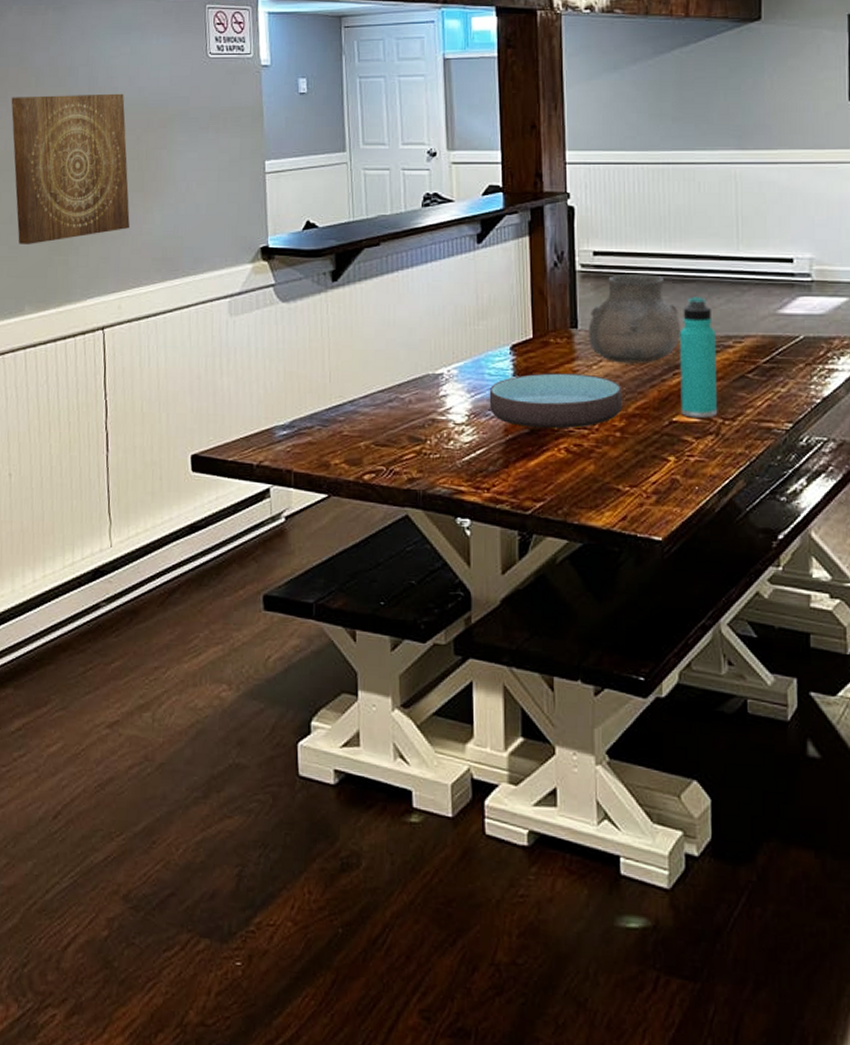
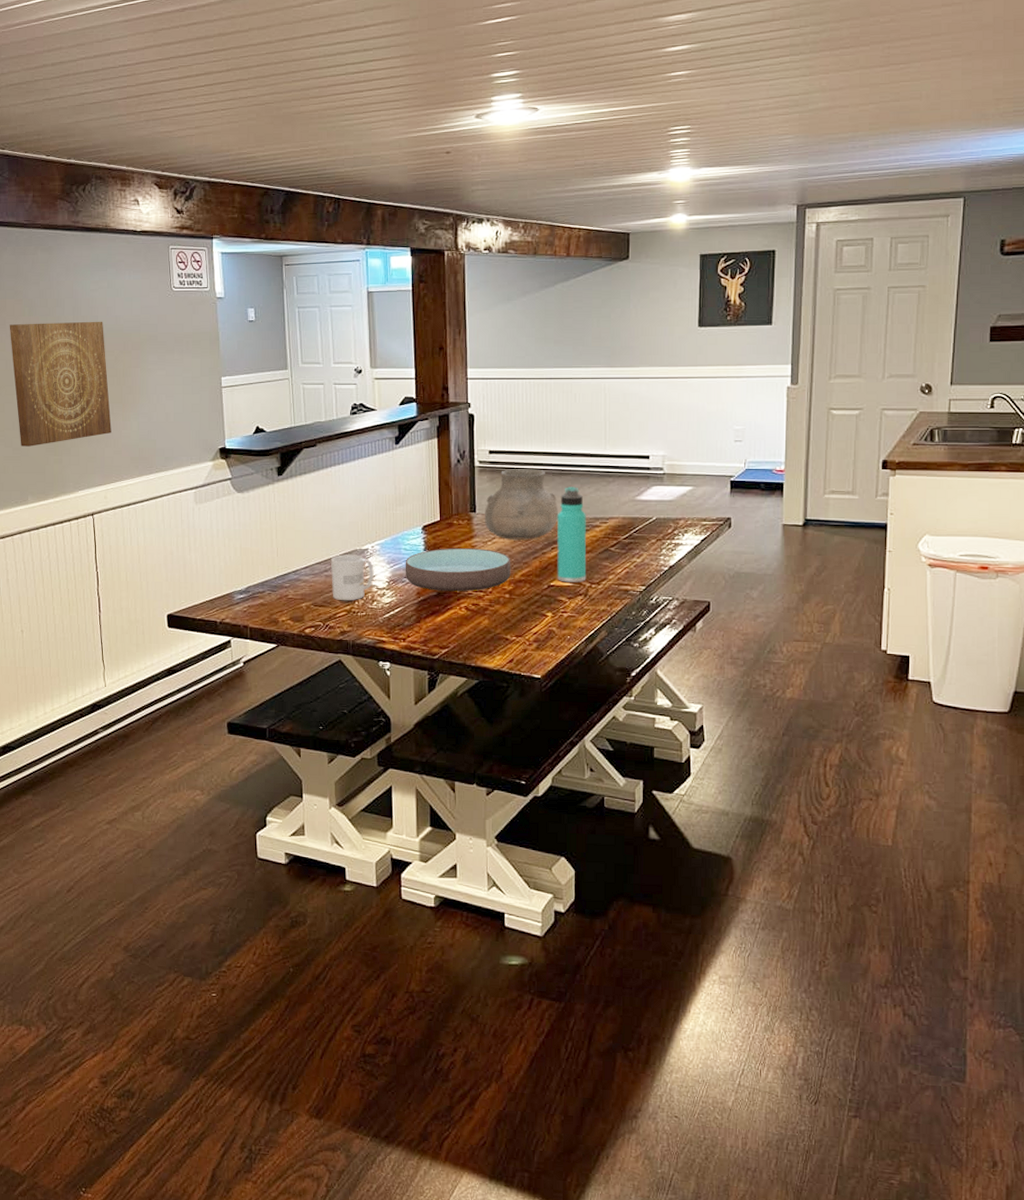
mug: none [396,380,451,440] -> present [330,554,374,601]

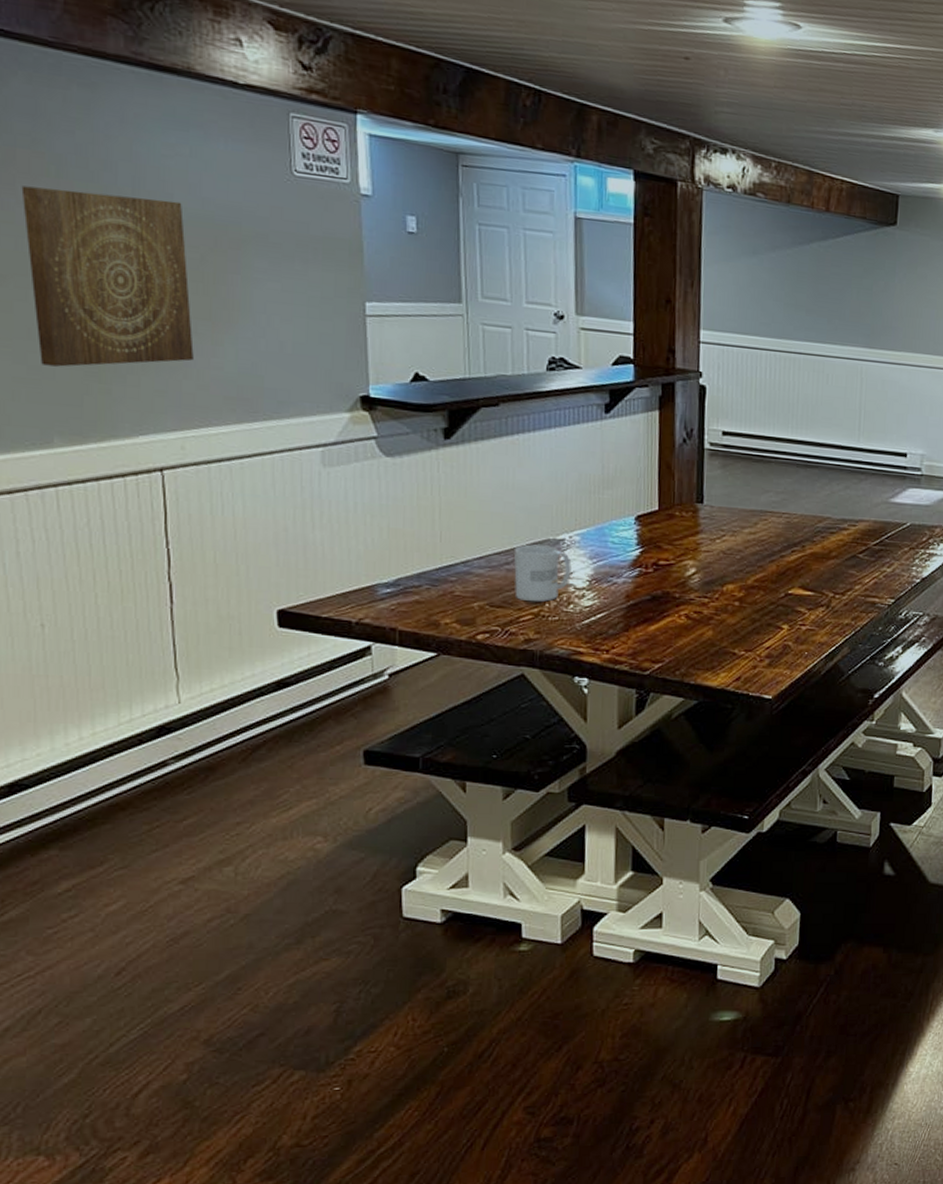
bowl: present [405,548,511,592] -> none [611,544,743,597]
vase: present [484,469,559,540] -> none [712,455,802,540]
thermos bottle: present [557,487,587,583] -> none [796,481,833,592]

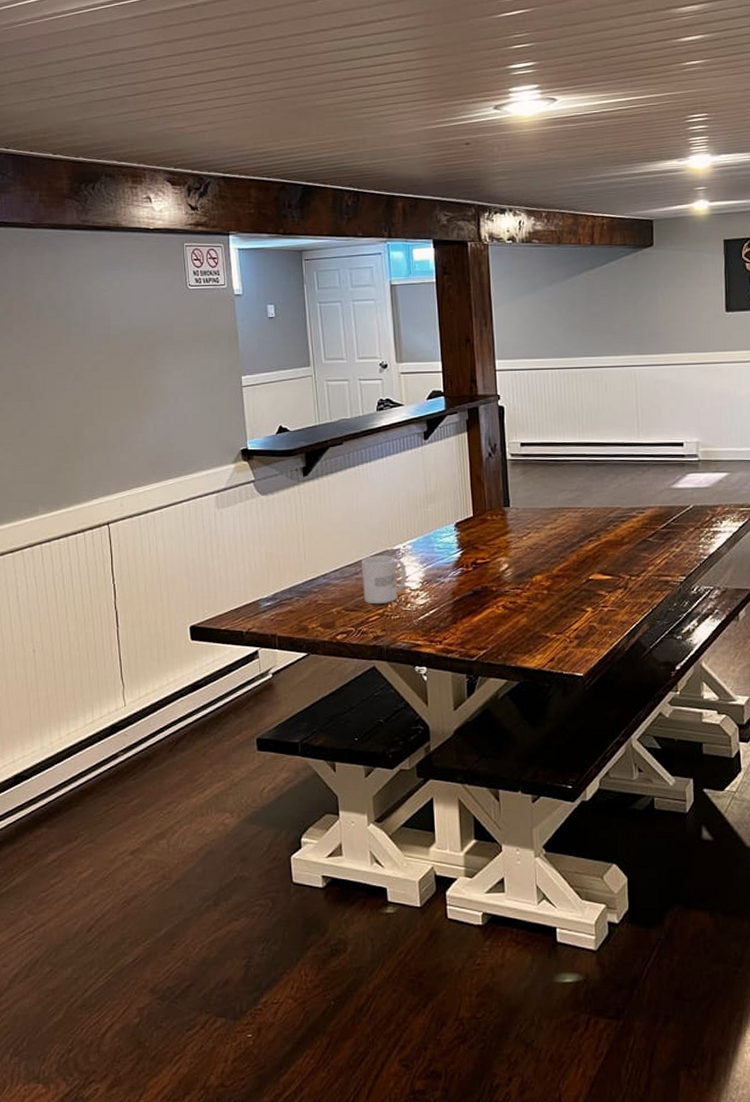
wall art: present [21,185,194,367] -> none [16,322,127,455]

